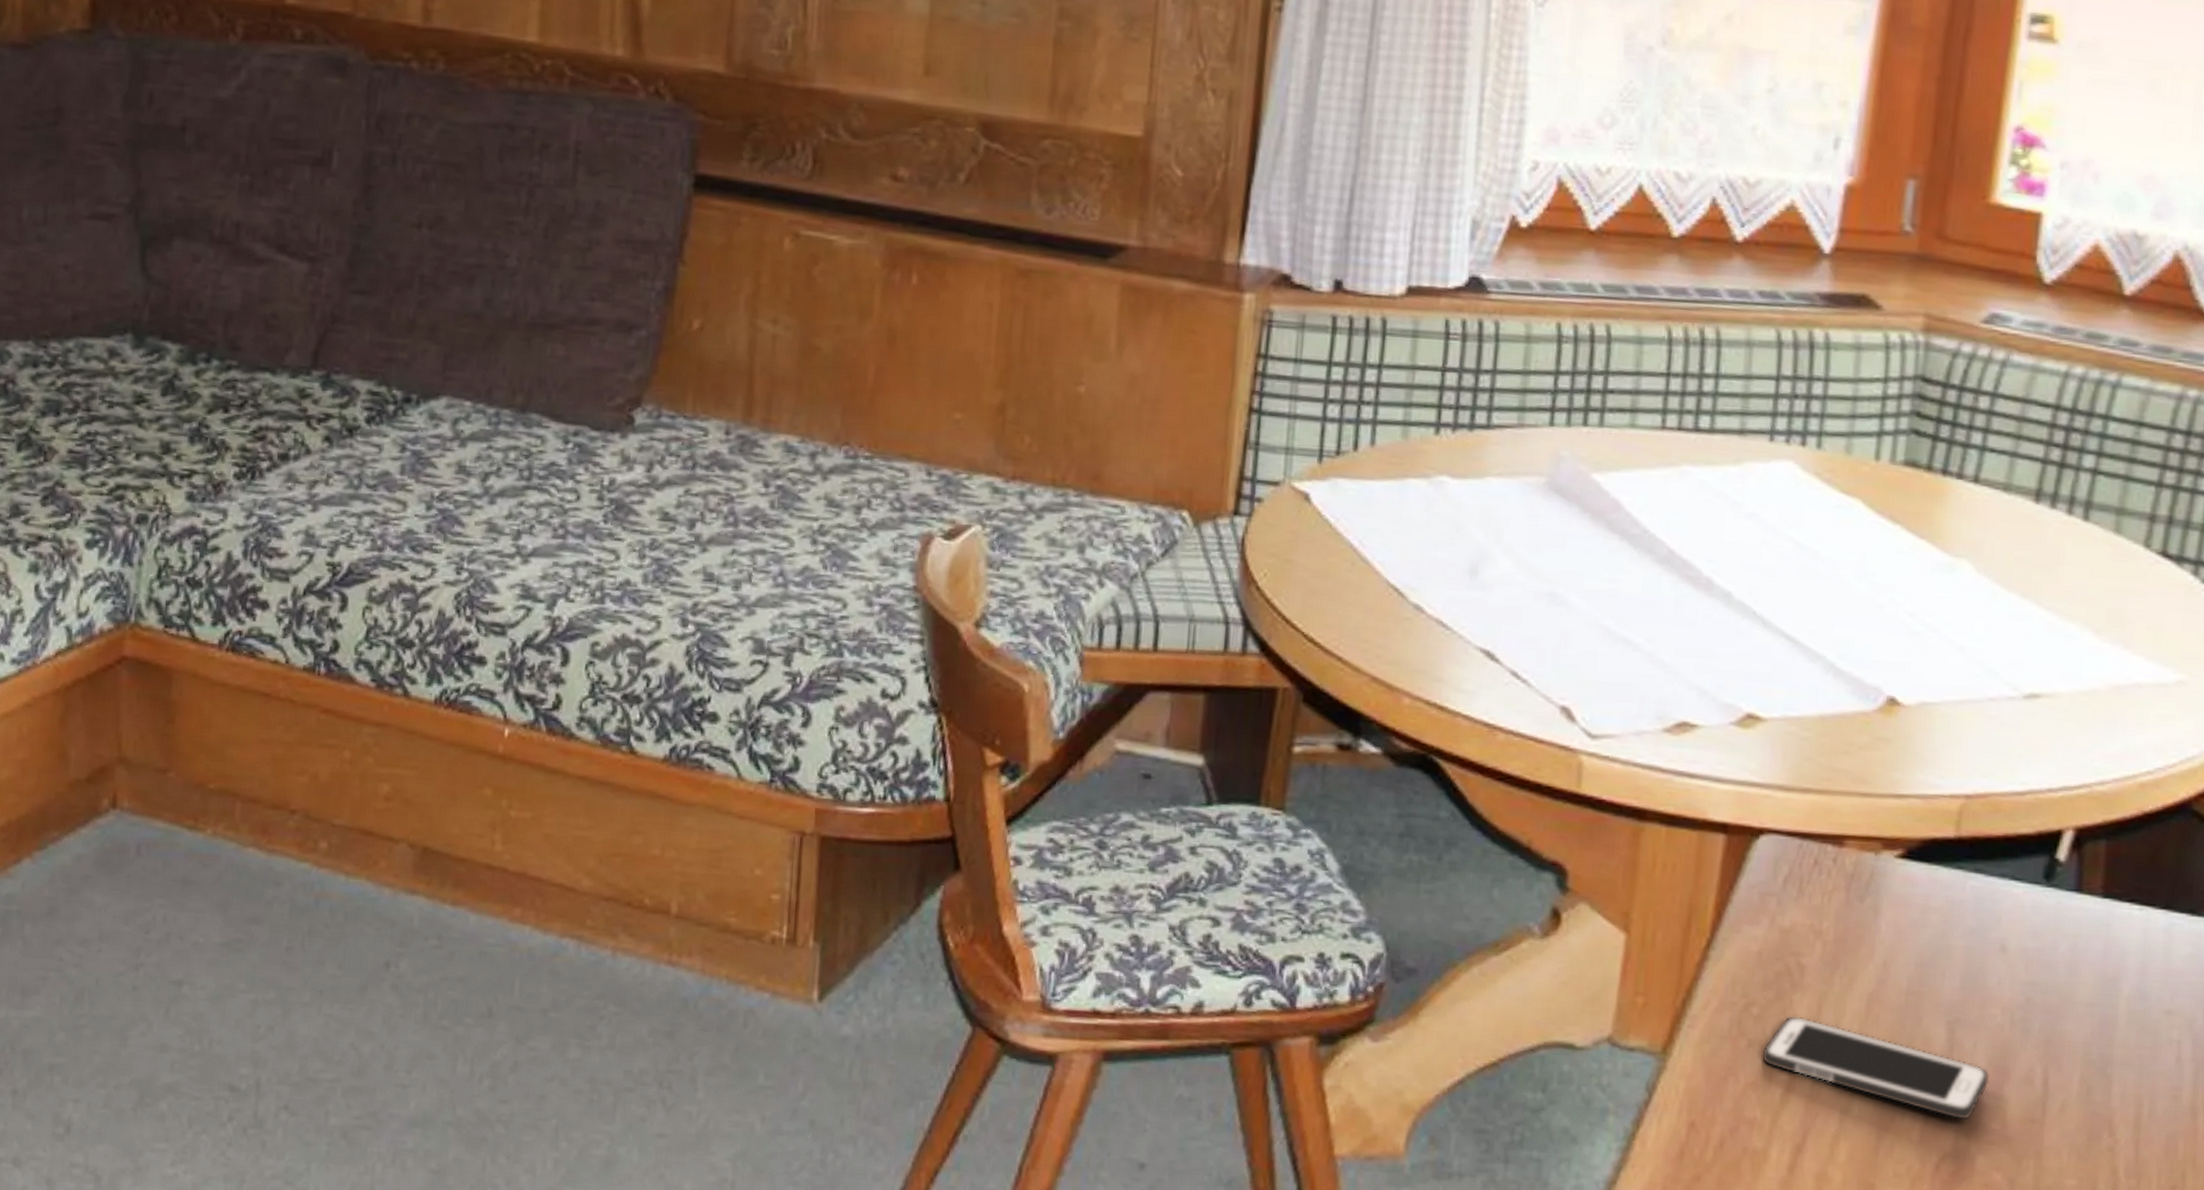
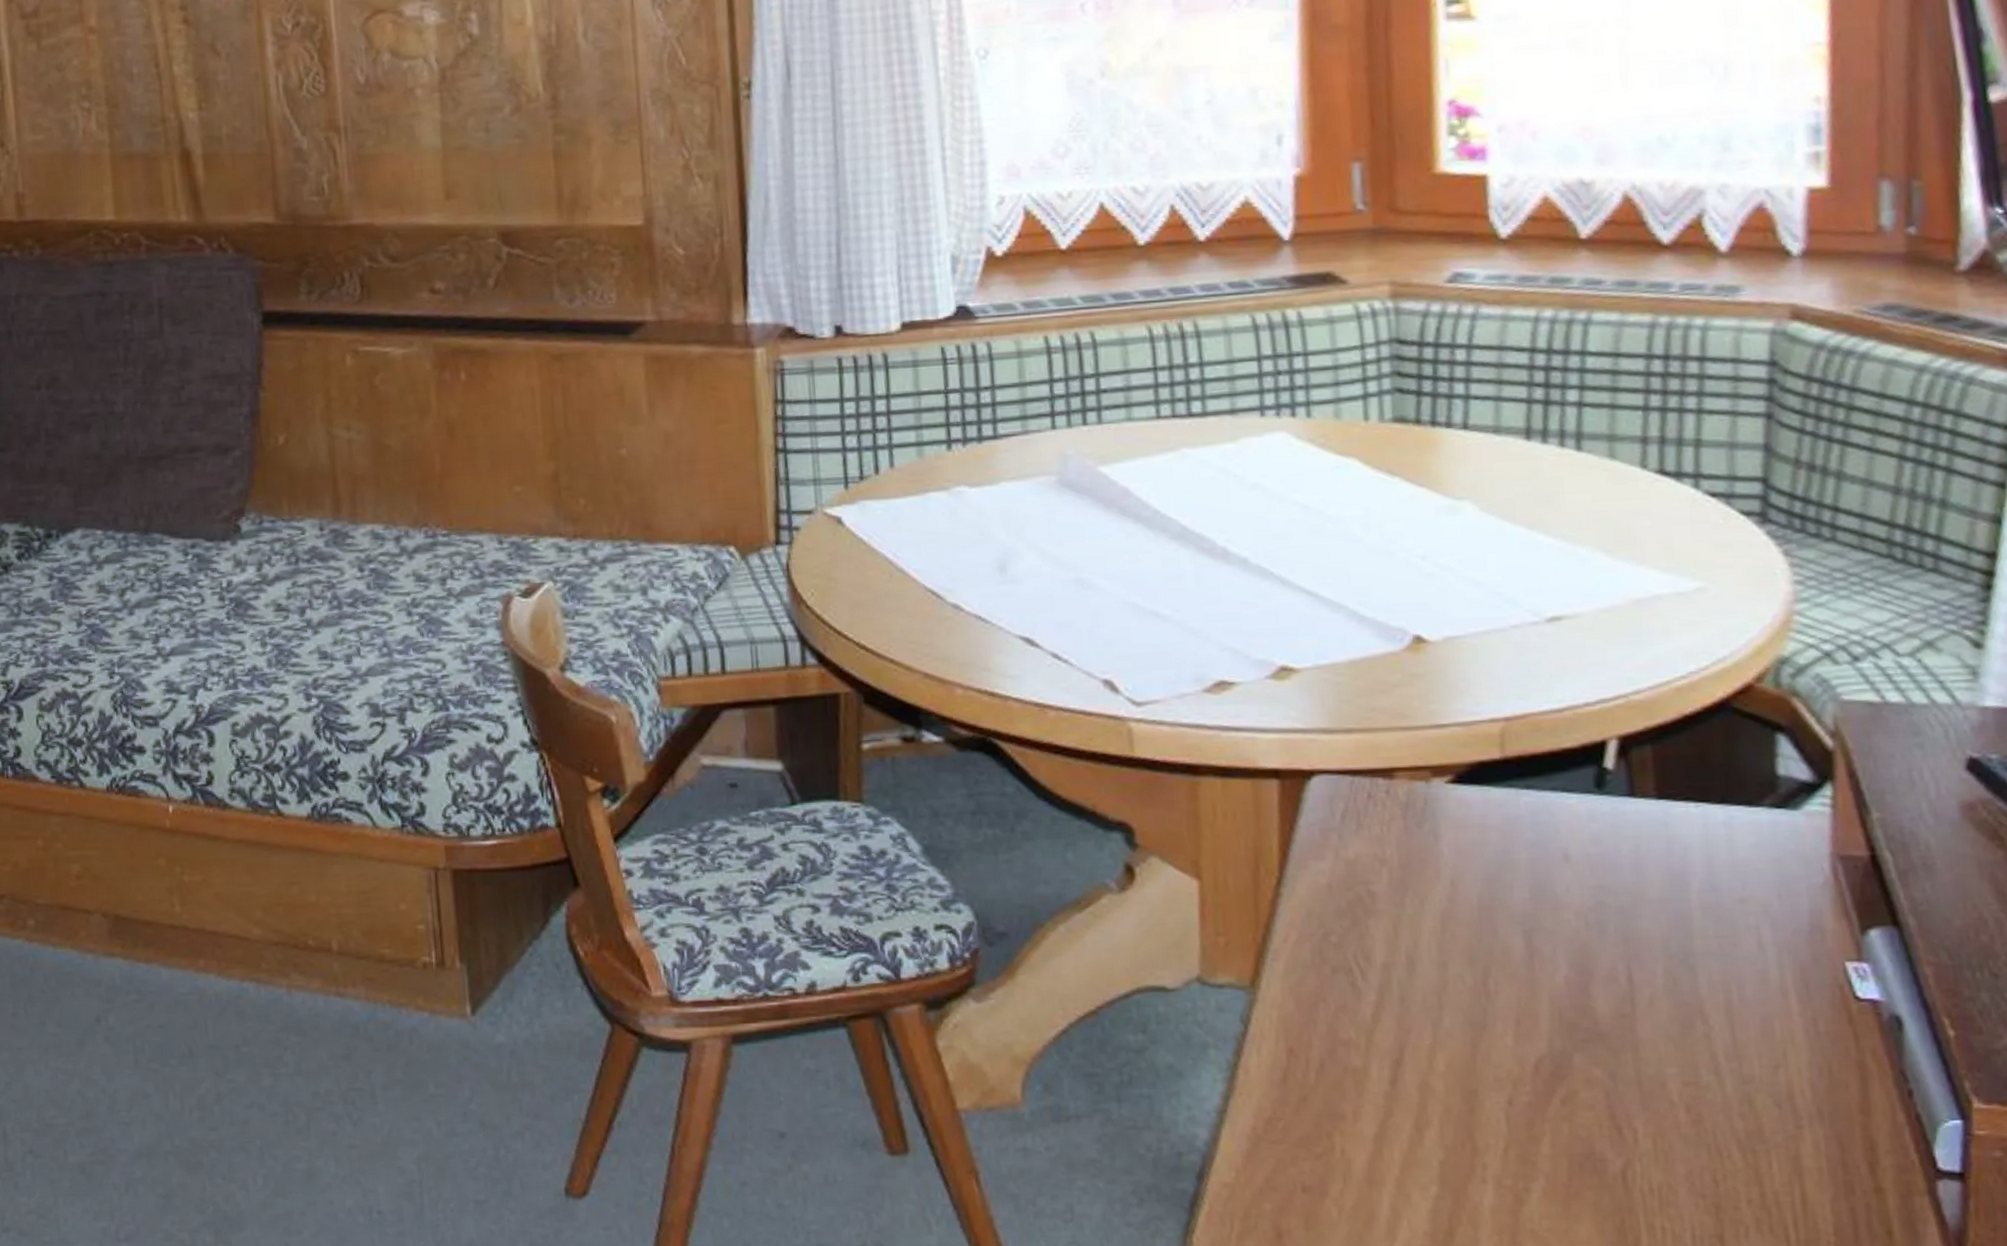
cell phone: present [1761,1014,1990,1121] -> none [1346,939,1574,1022]

